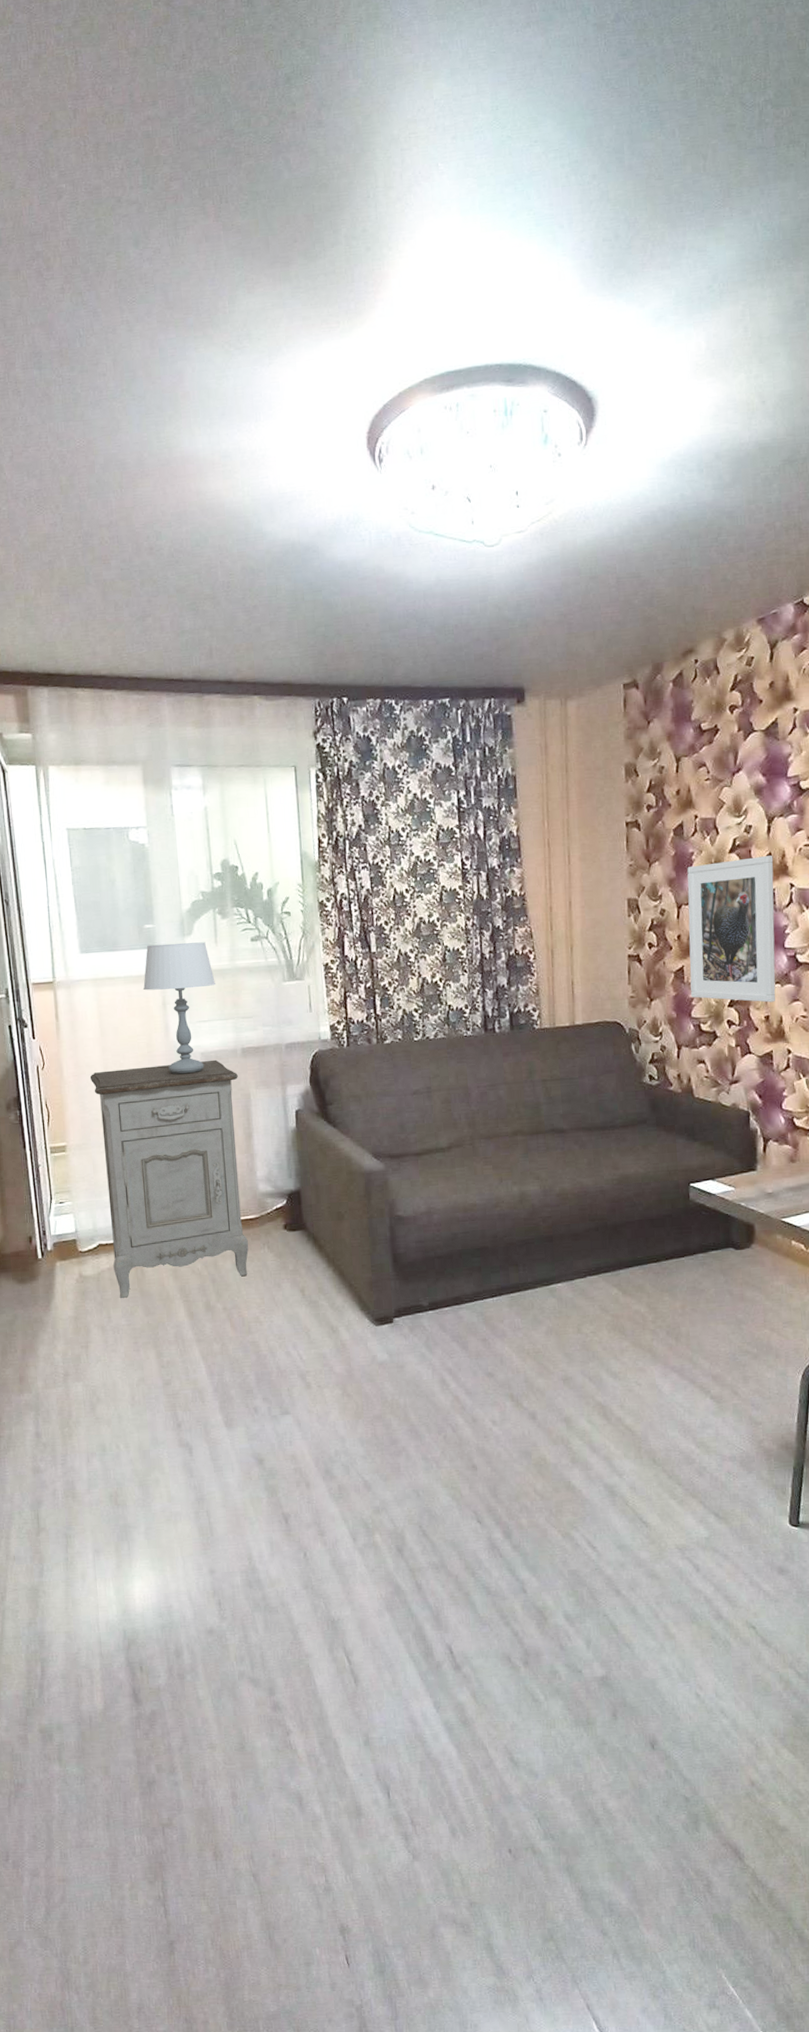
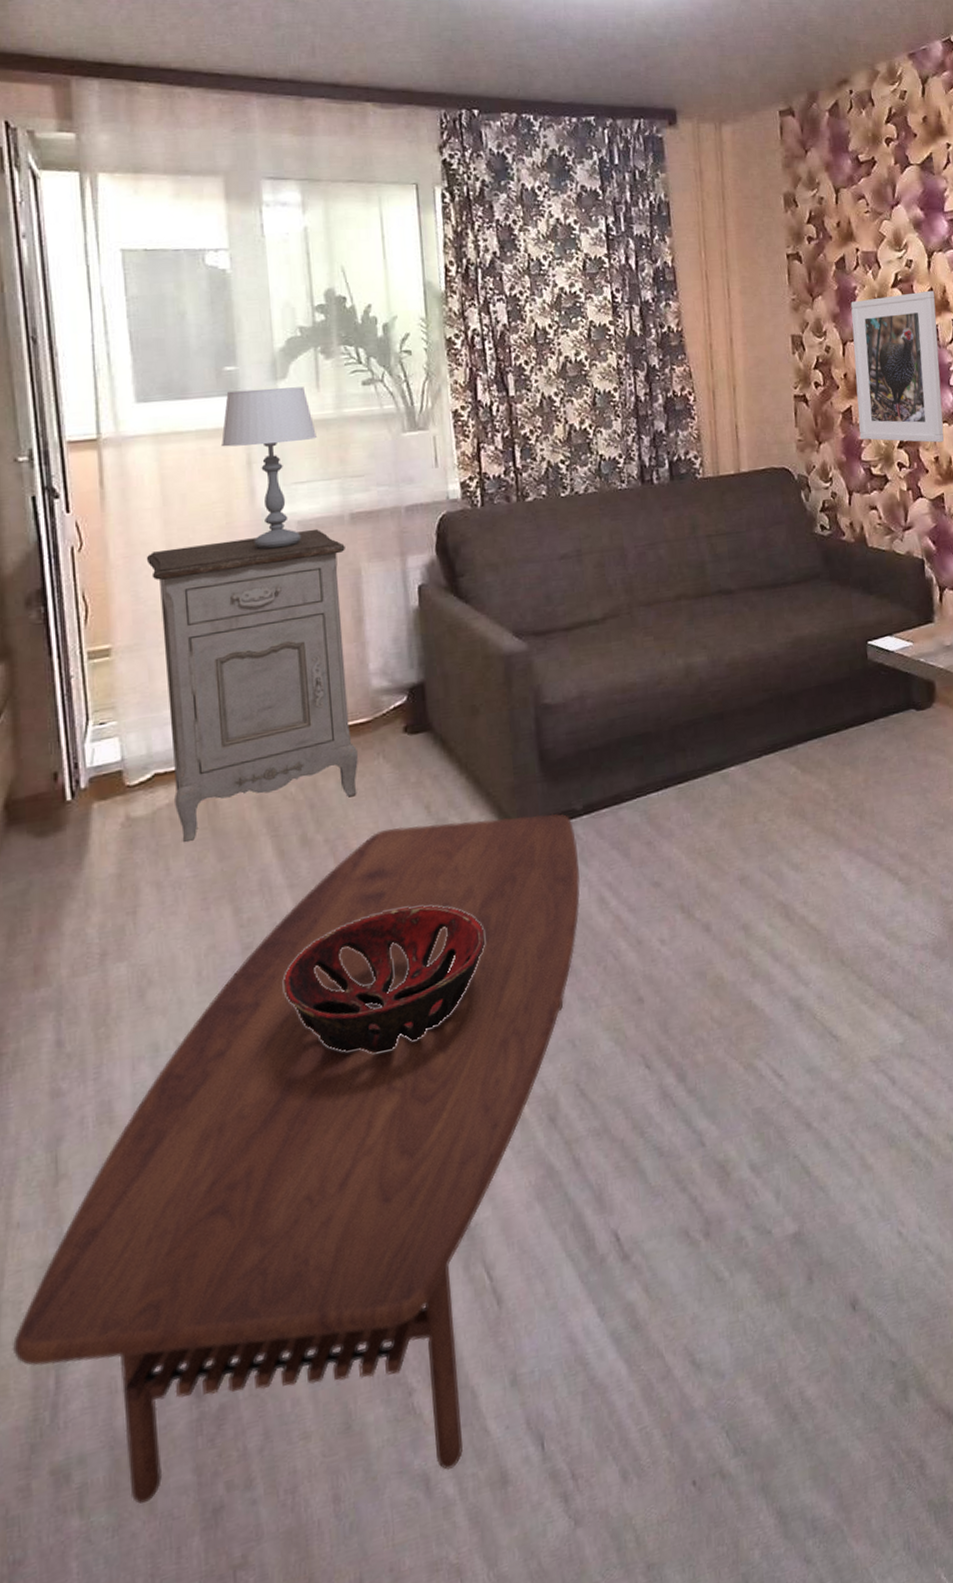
coffee table: none [12,1304,426,1796] -> present [12,813,581,1504]
decorative bowl: none [194,1368,348,1477] -> present [284,905,486,1054]

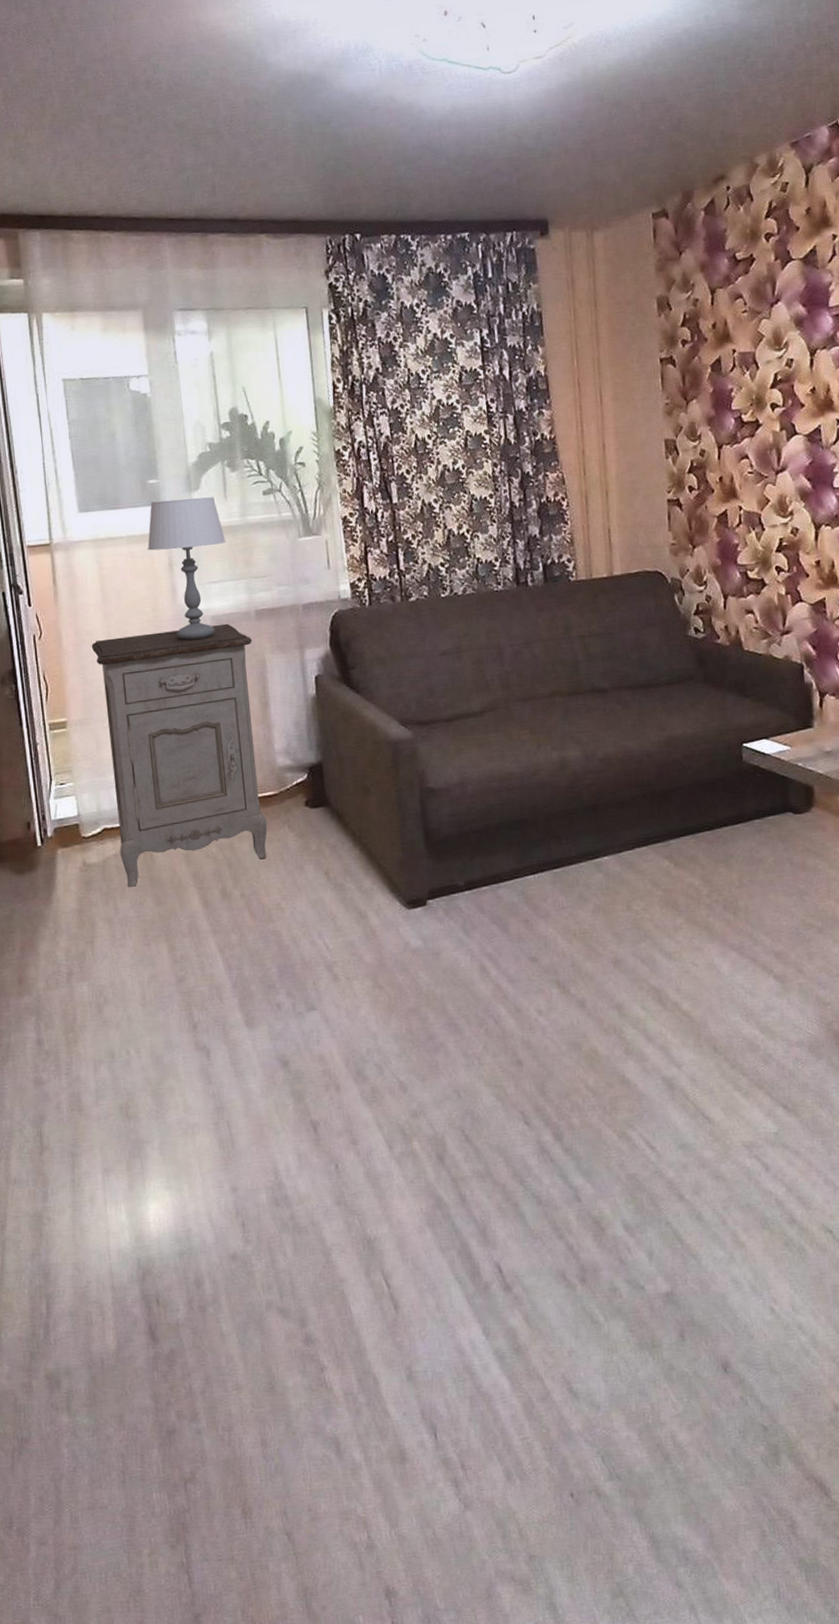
coffee table: present [12,813,581,1504] -> none [14,887,464,1440]
decorative bowl: present [284,905,486,1054] -> none [211,958,380,1081]
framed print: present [850,290,944,443] -> none [727,389,827,547]

